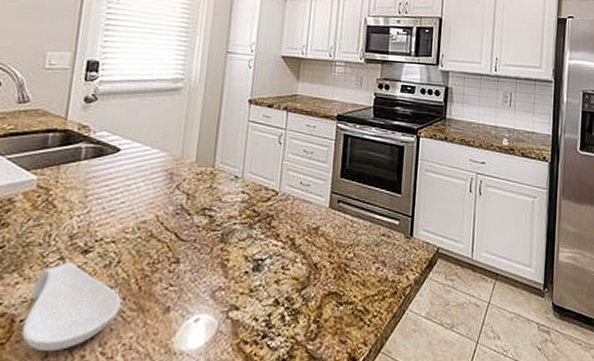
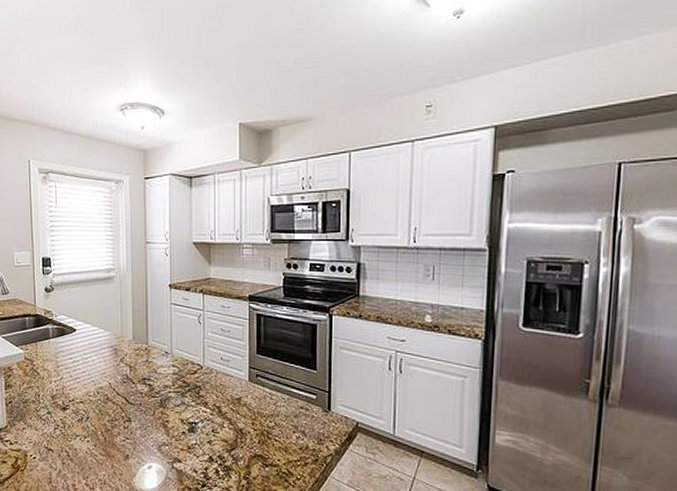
spoon rest: present [22,261,121,352] -> none [33,415,94,480]

